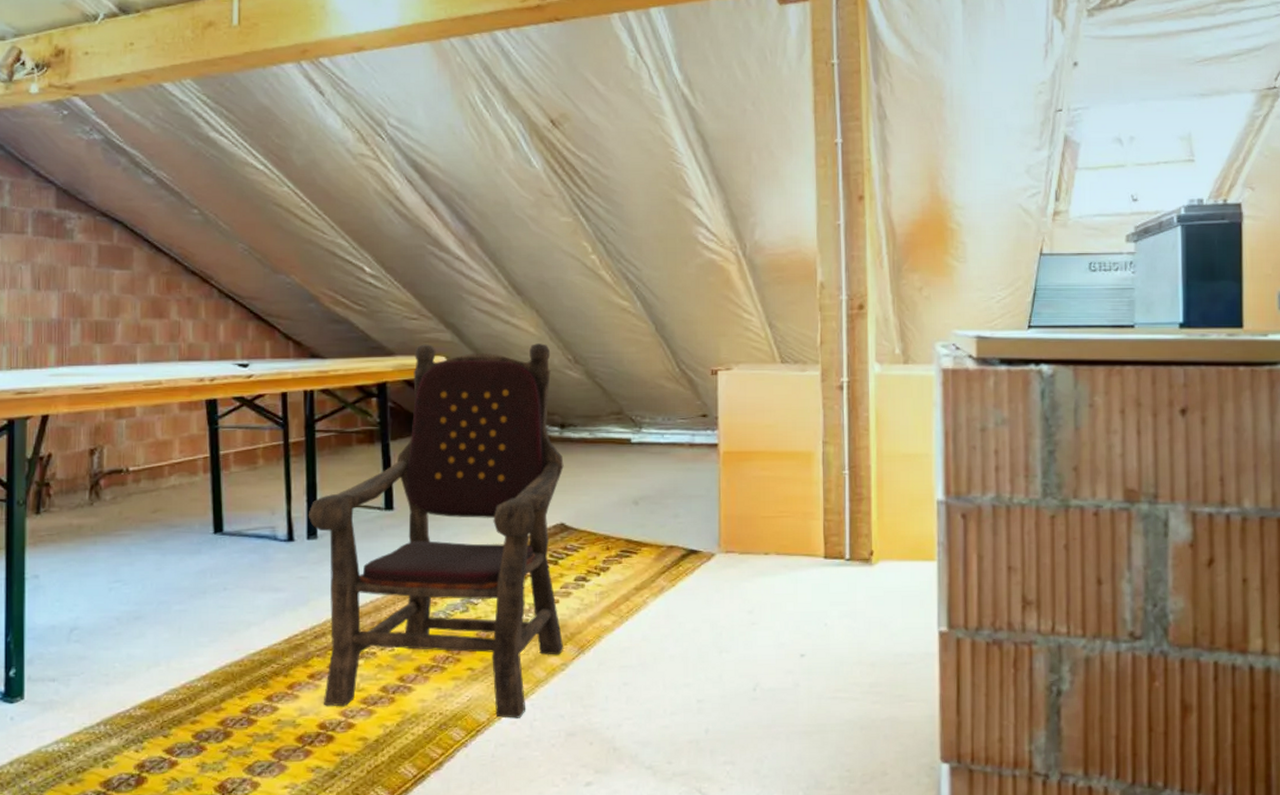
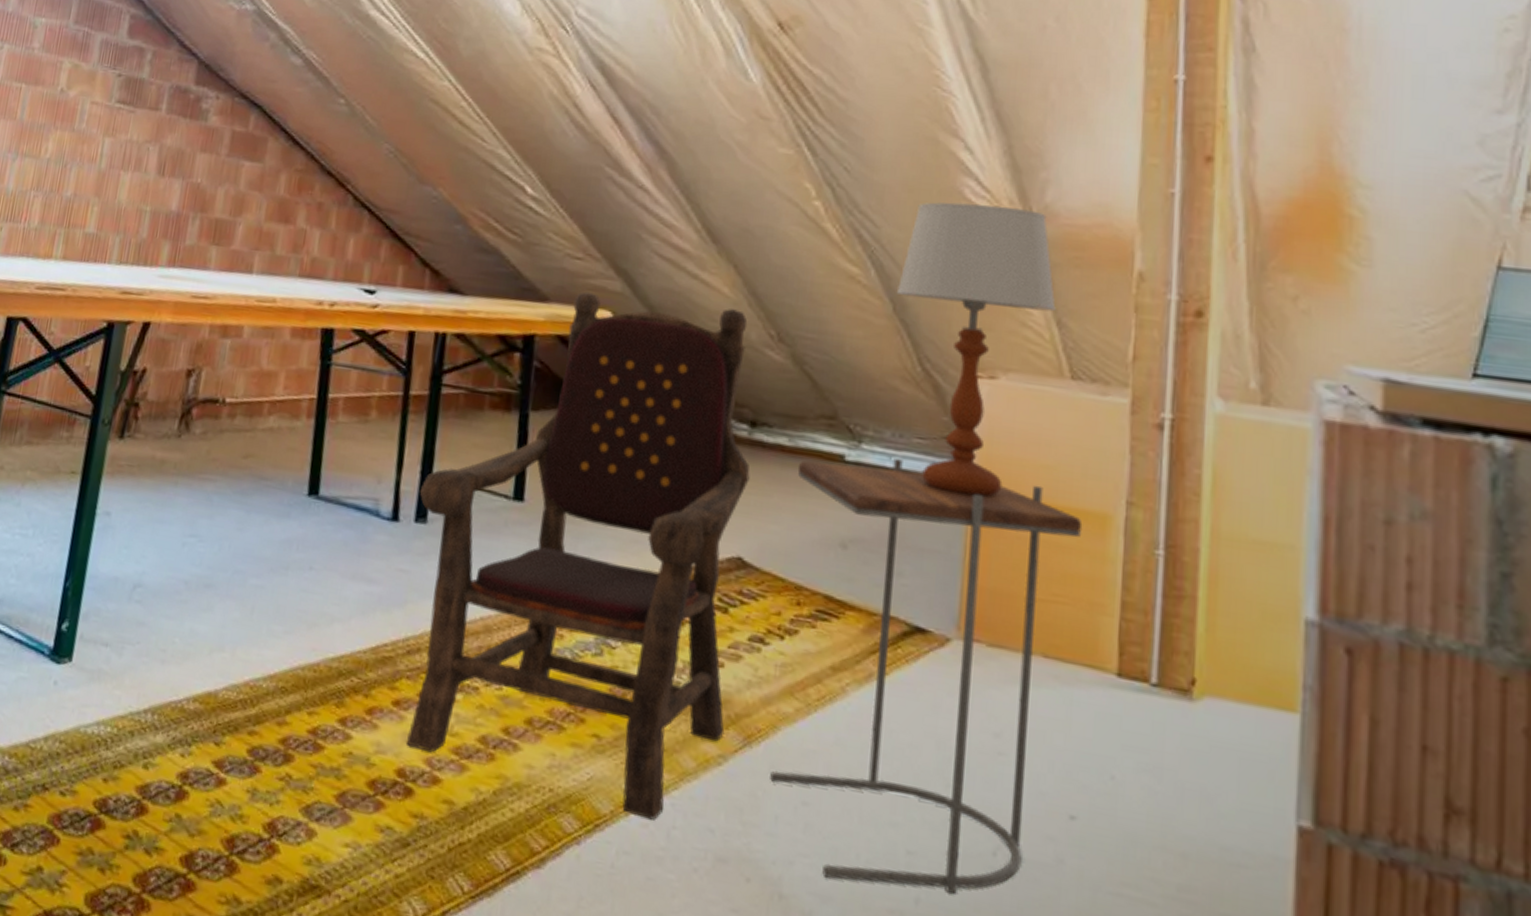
side table: none [598,436,796,730] -> present [770,458,1083,895]
table lamp: none [656,245,767,454] -> present [896,202,1056,497]

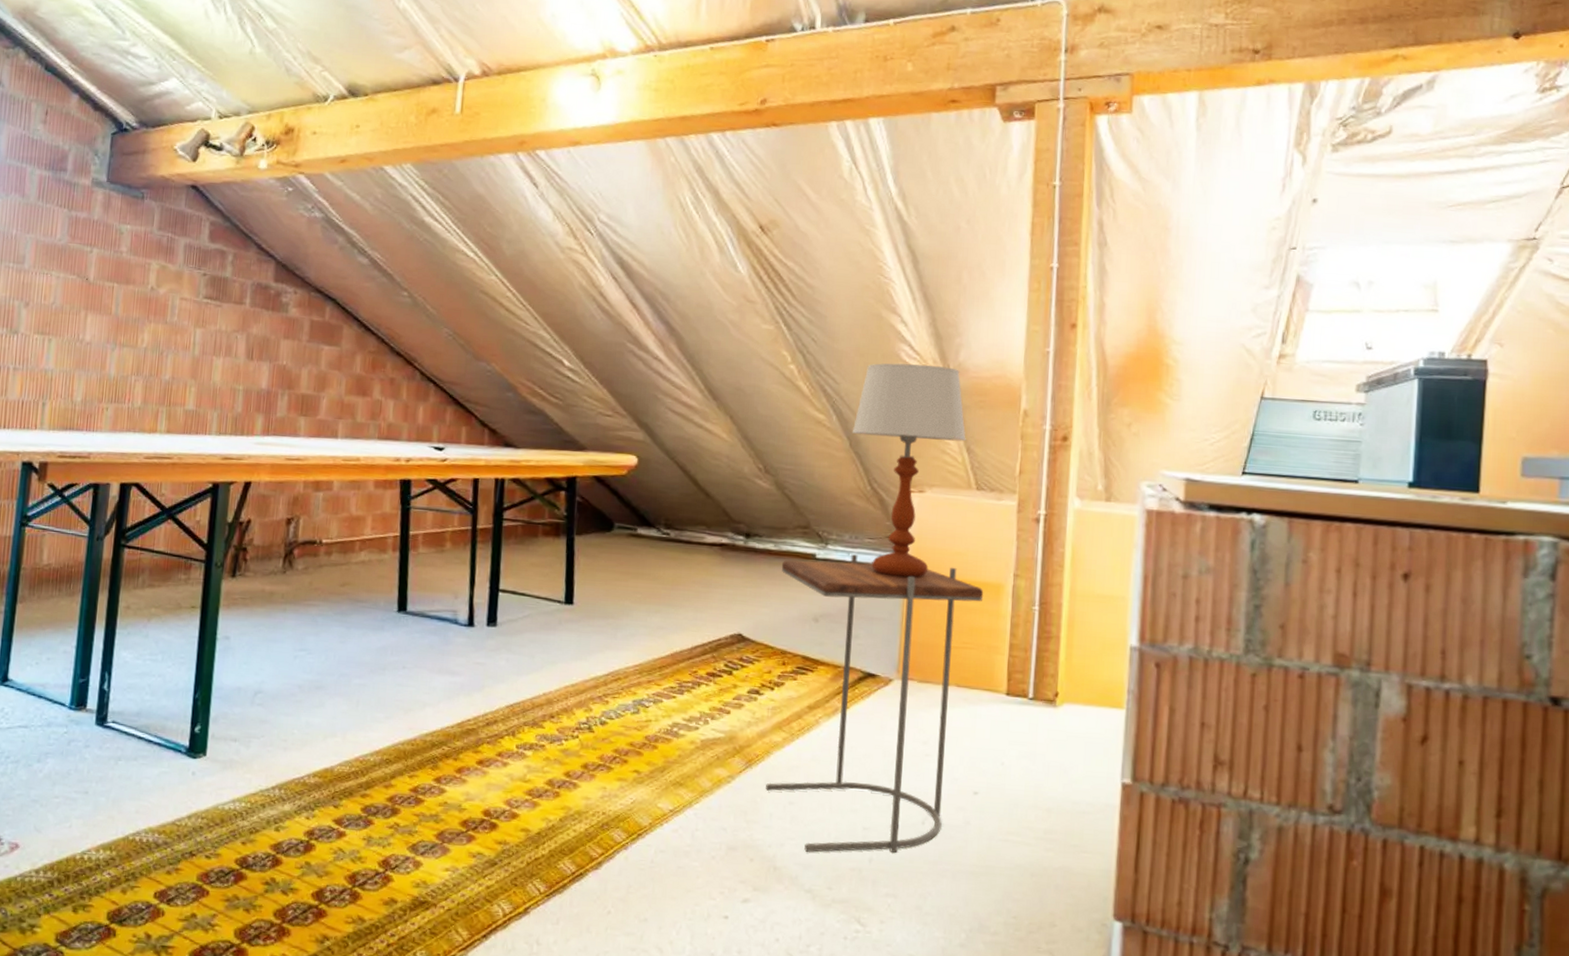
armchair: present [405,292,750,820] -> none [489,441,746,826]

